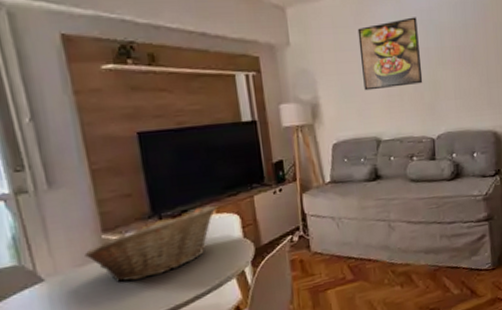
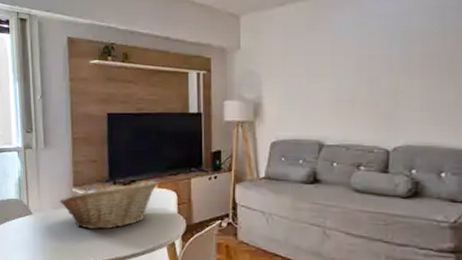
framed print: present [357,17,423,91] -> none [310,23,381,94]

